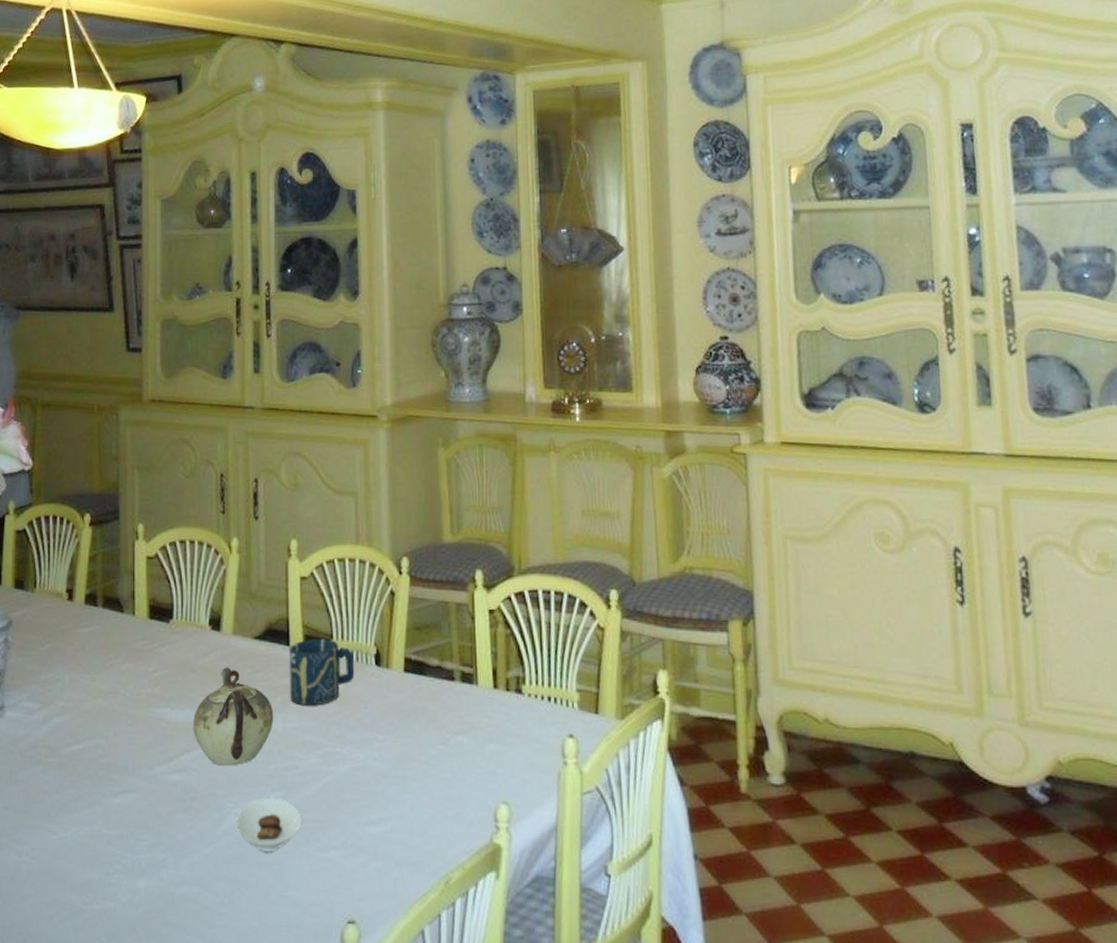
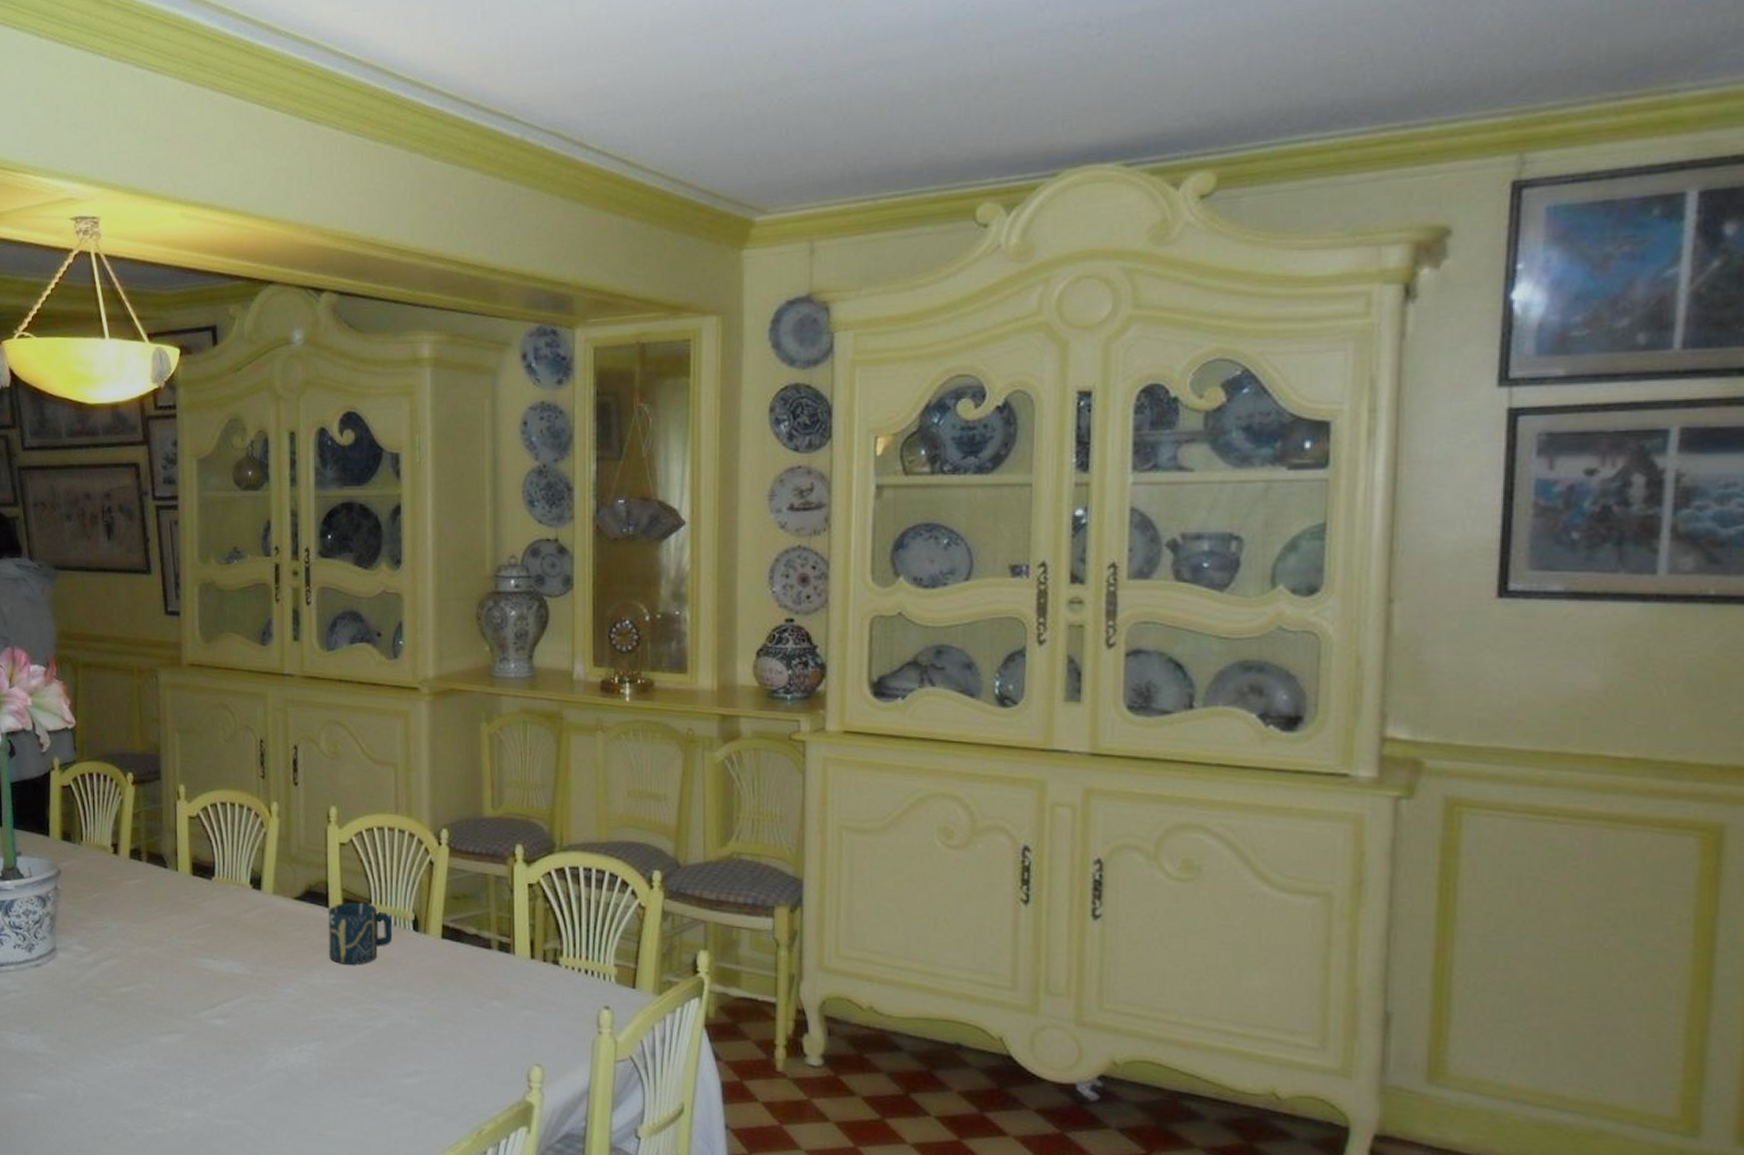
teapot: present [192,667,274,766] -> none [235,924,313,1015]
saucer: present [236,797,302,852] -> none [277,1045,340,1095]

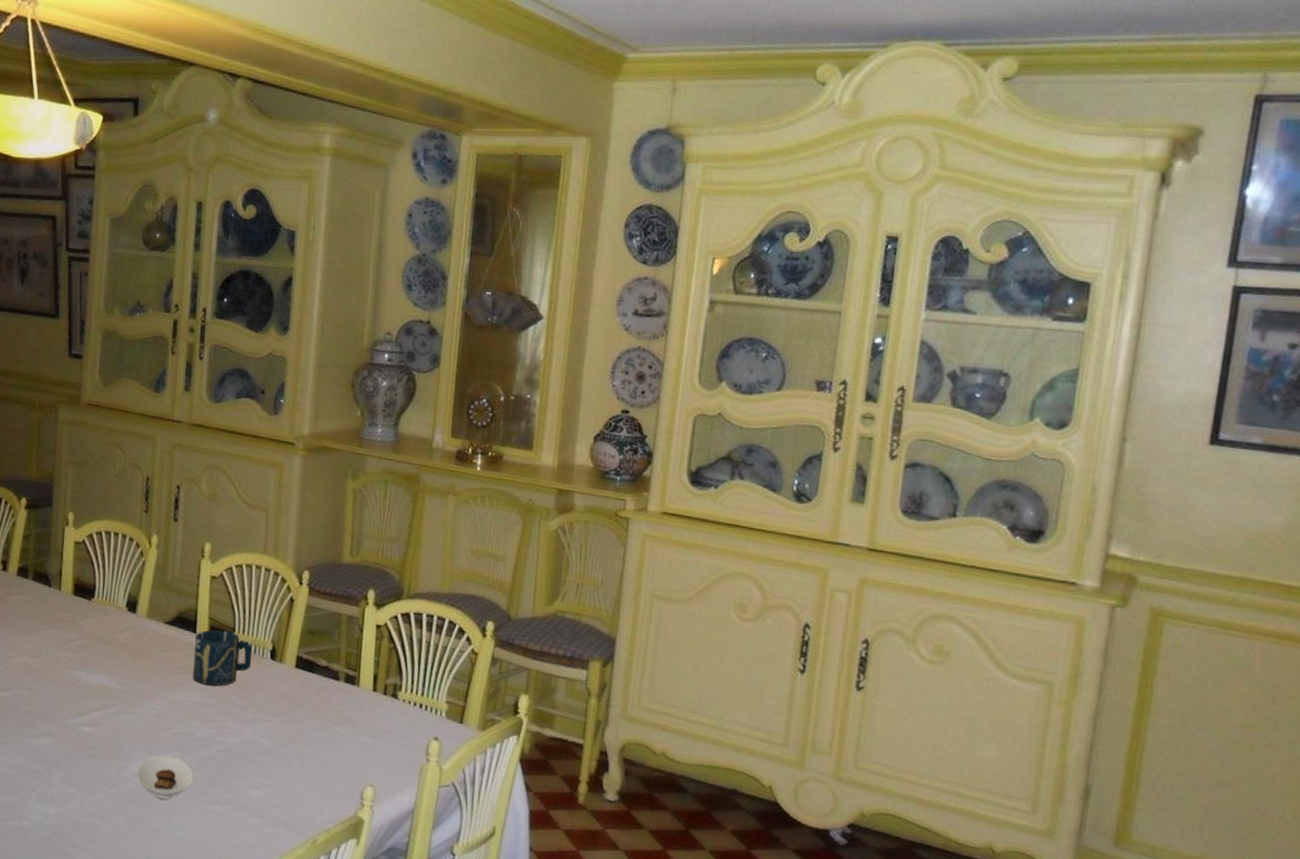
saucer: none [277,1045,340,1095] -> present [137,755,194,799]

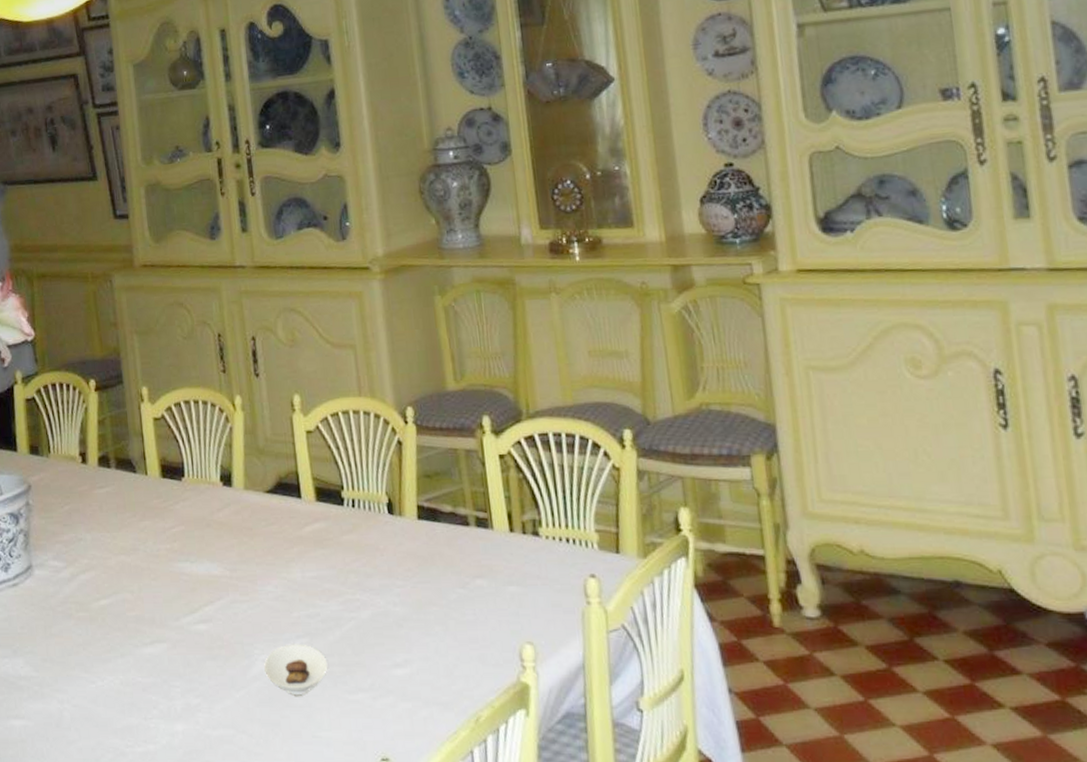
cup: present [193,629,252,686] -> none [301,490,369,555]

